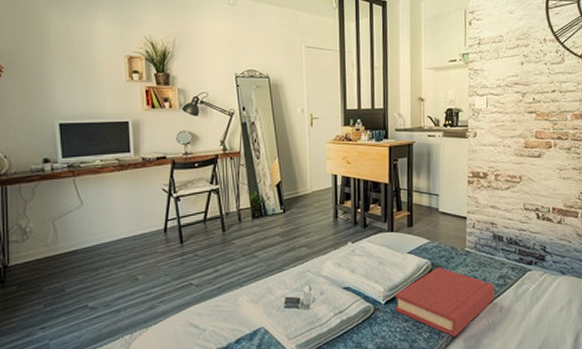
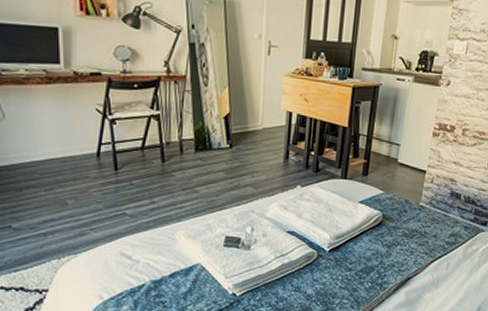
hardback book: present [395,267,495,337] -> none [339,220,444,290]

